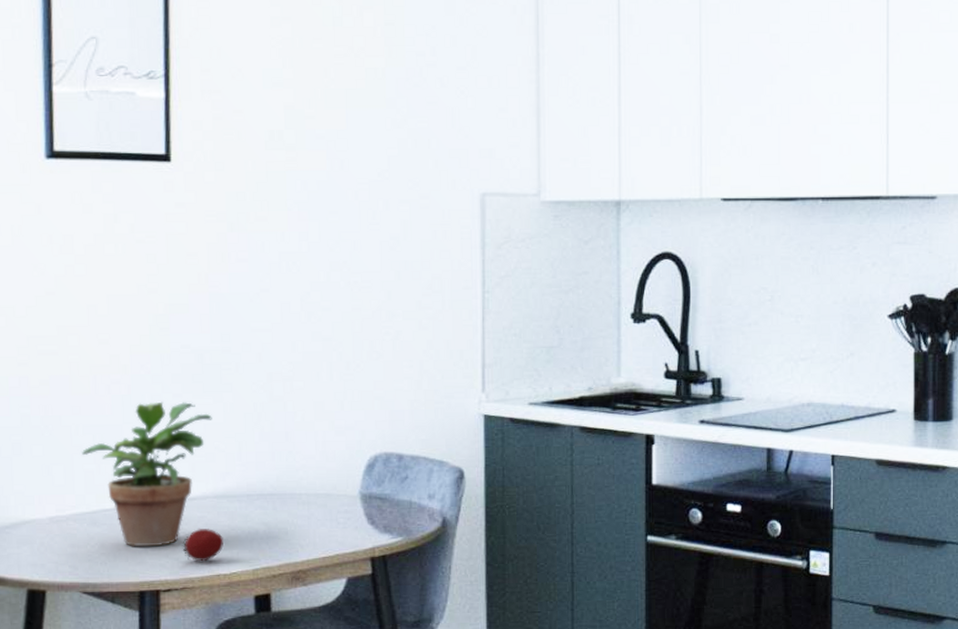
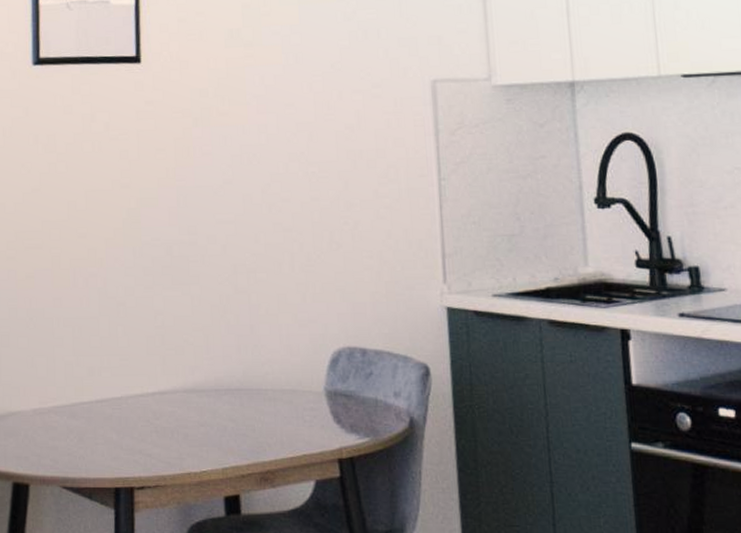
potted plant: present [82,401,212,547] -> none [62,294,181,442]
fruit: present [182,528,225,562] -> none [154,423,195,459]

